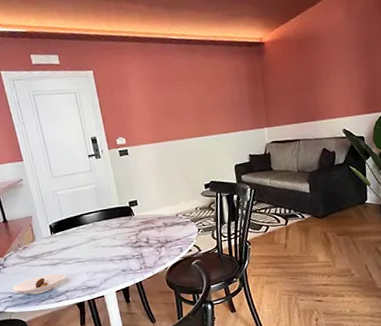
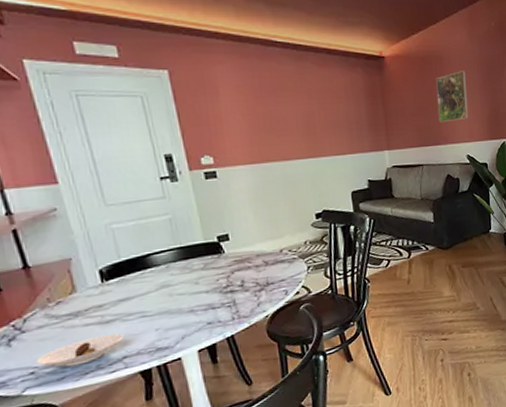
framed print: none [313,48,345,100] -> present [436,71,469,123]

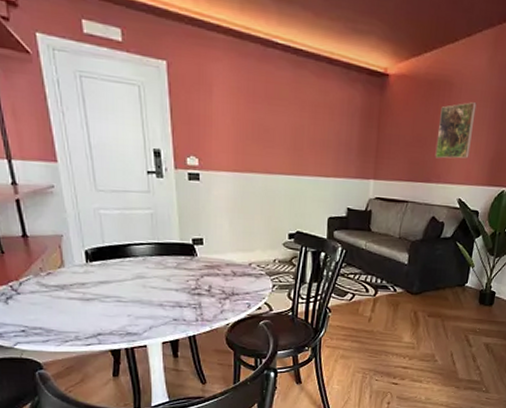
saucer: present [36,333,124,367] -> none [27,310,100,333]

